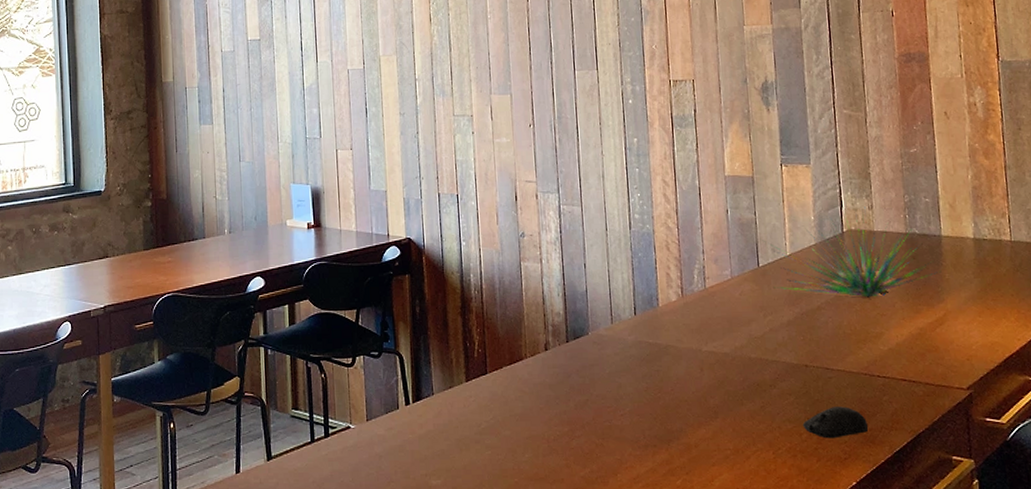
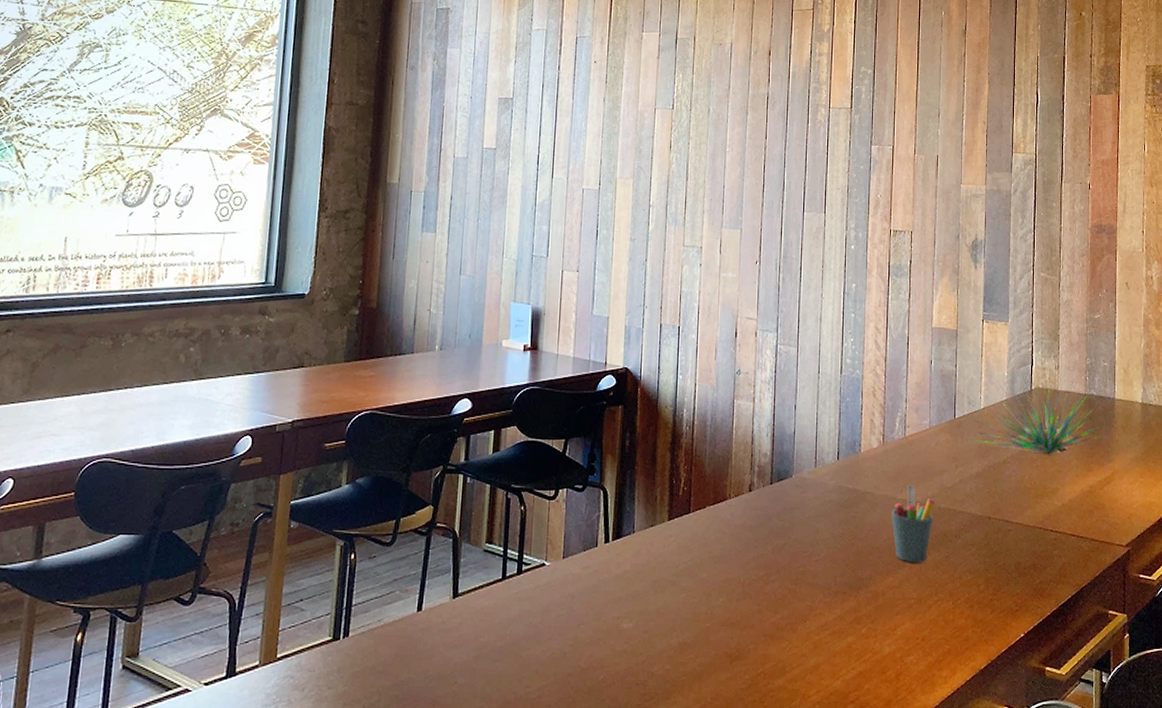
pen holder: none [697,336,746,414] -> present [891,484,936,563]
computer mouse: present [802,406,869,439] -> none [981,559,1039,590]

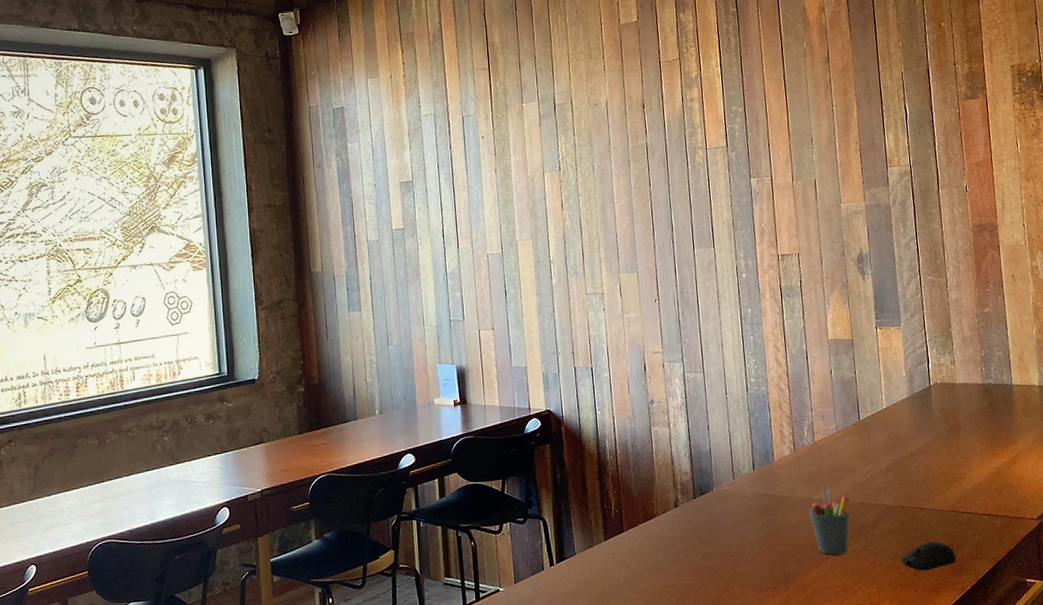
plant: present [960,350,1112,454] -> none [862,347,1013,443]
computer mouse: none [981,559,1039,590] -> present [901,541,957,571]

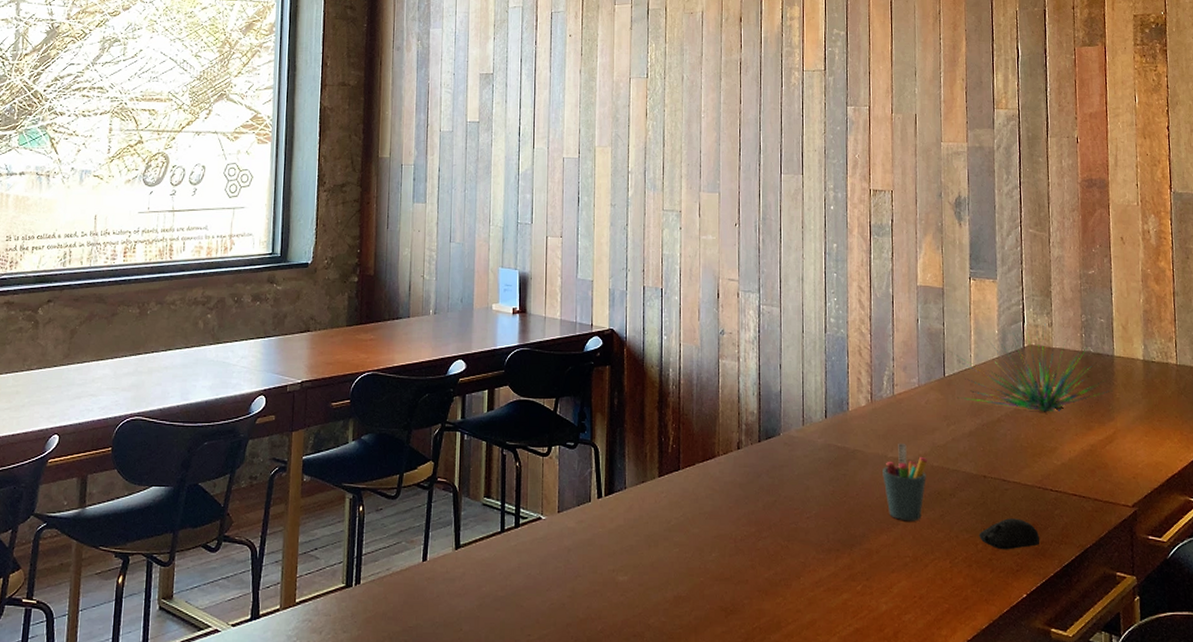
plant: none [862,347,1013,443] -> present [949,307,1112,412]

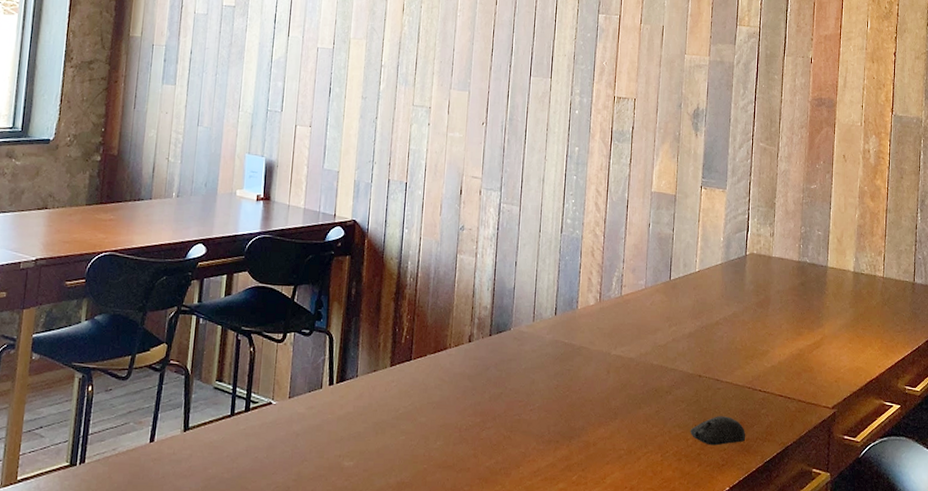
pen holder: present [882,443,928,522] -> none [605,341,649,416]
plant: present [949,307,1112,412] -> none [676,218,823,317]

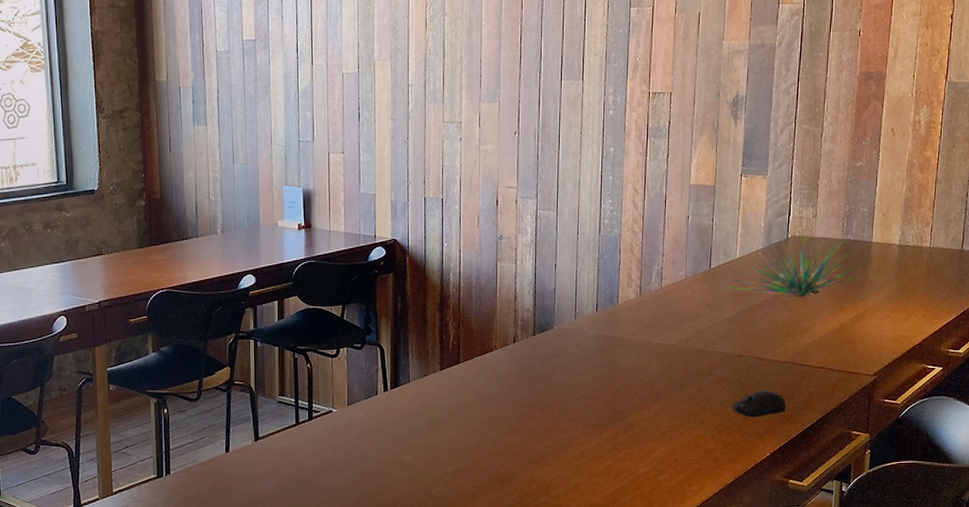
plant: none [676,218,823,317] -> present [716,199,866,296]

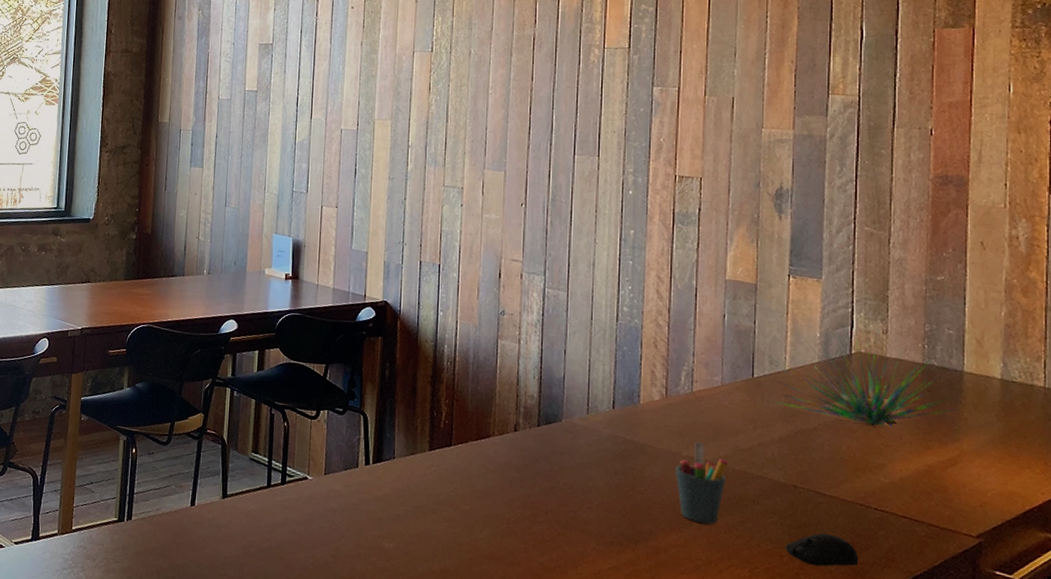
pen holder: none [647,330,690,398] -> present [675,441,729,525]

